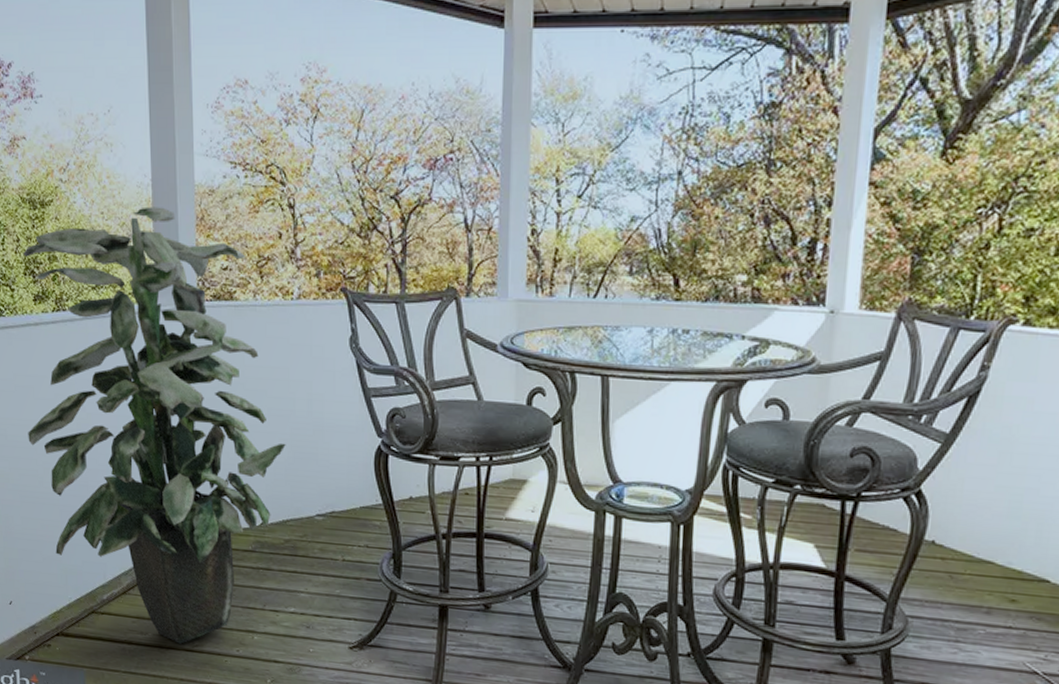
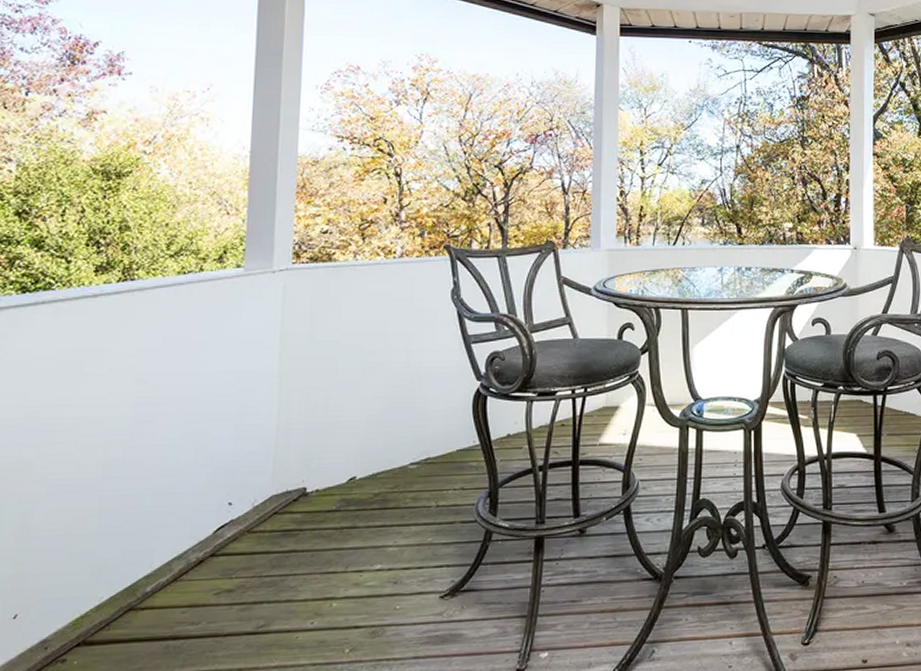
indoor plant: present [23,206,286,644] -> none [67,176,380,628]

